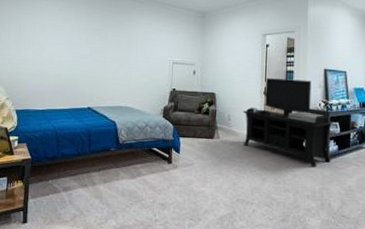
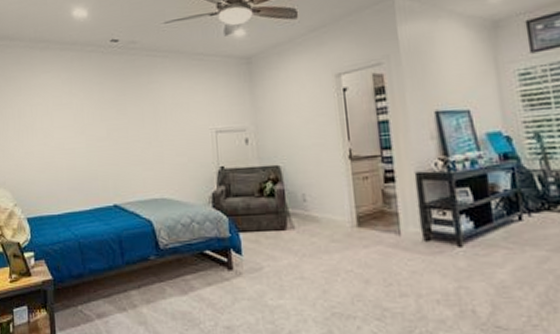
media console: present [243,78,333,168] -> none [322,130,466,258]

